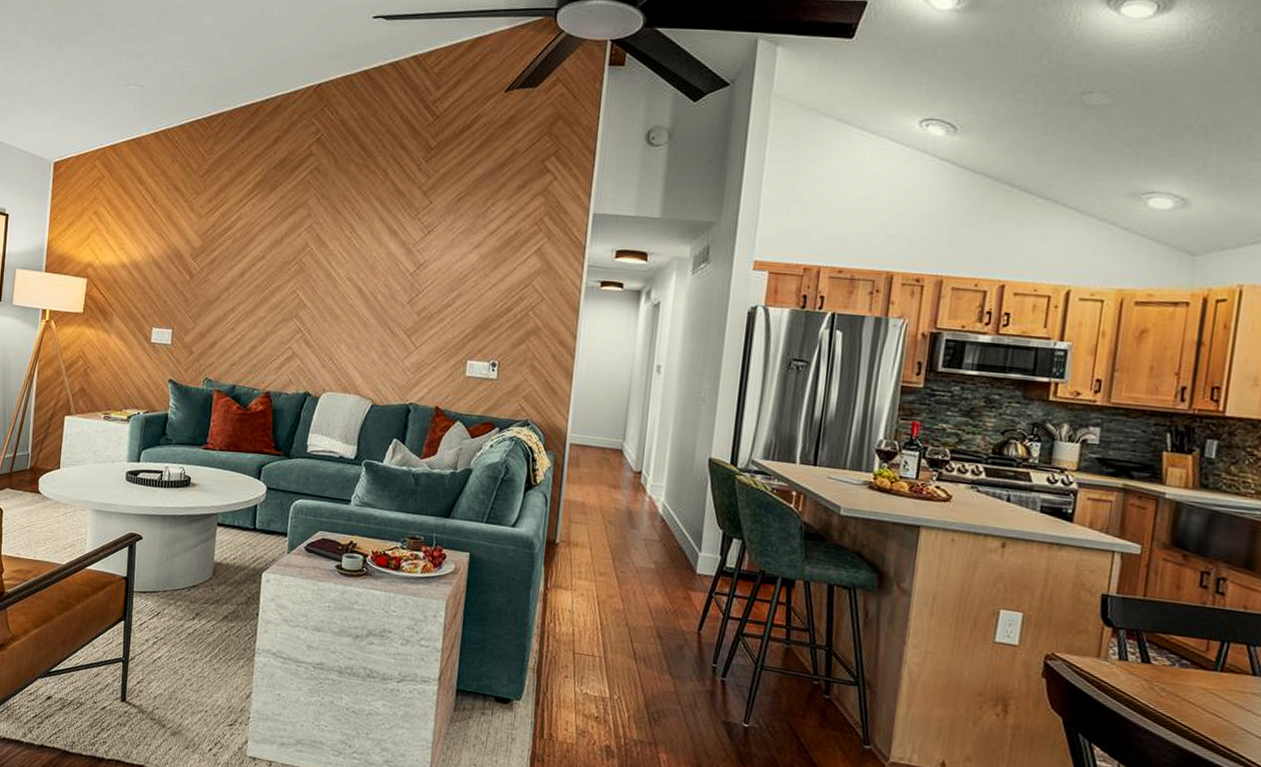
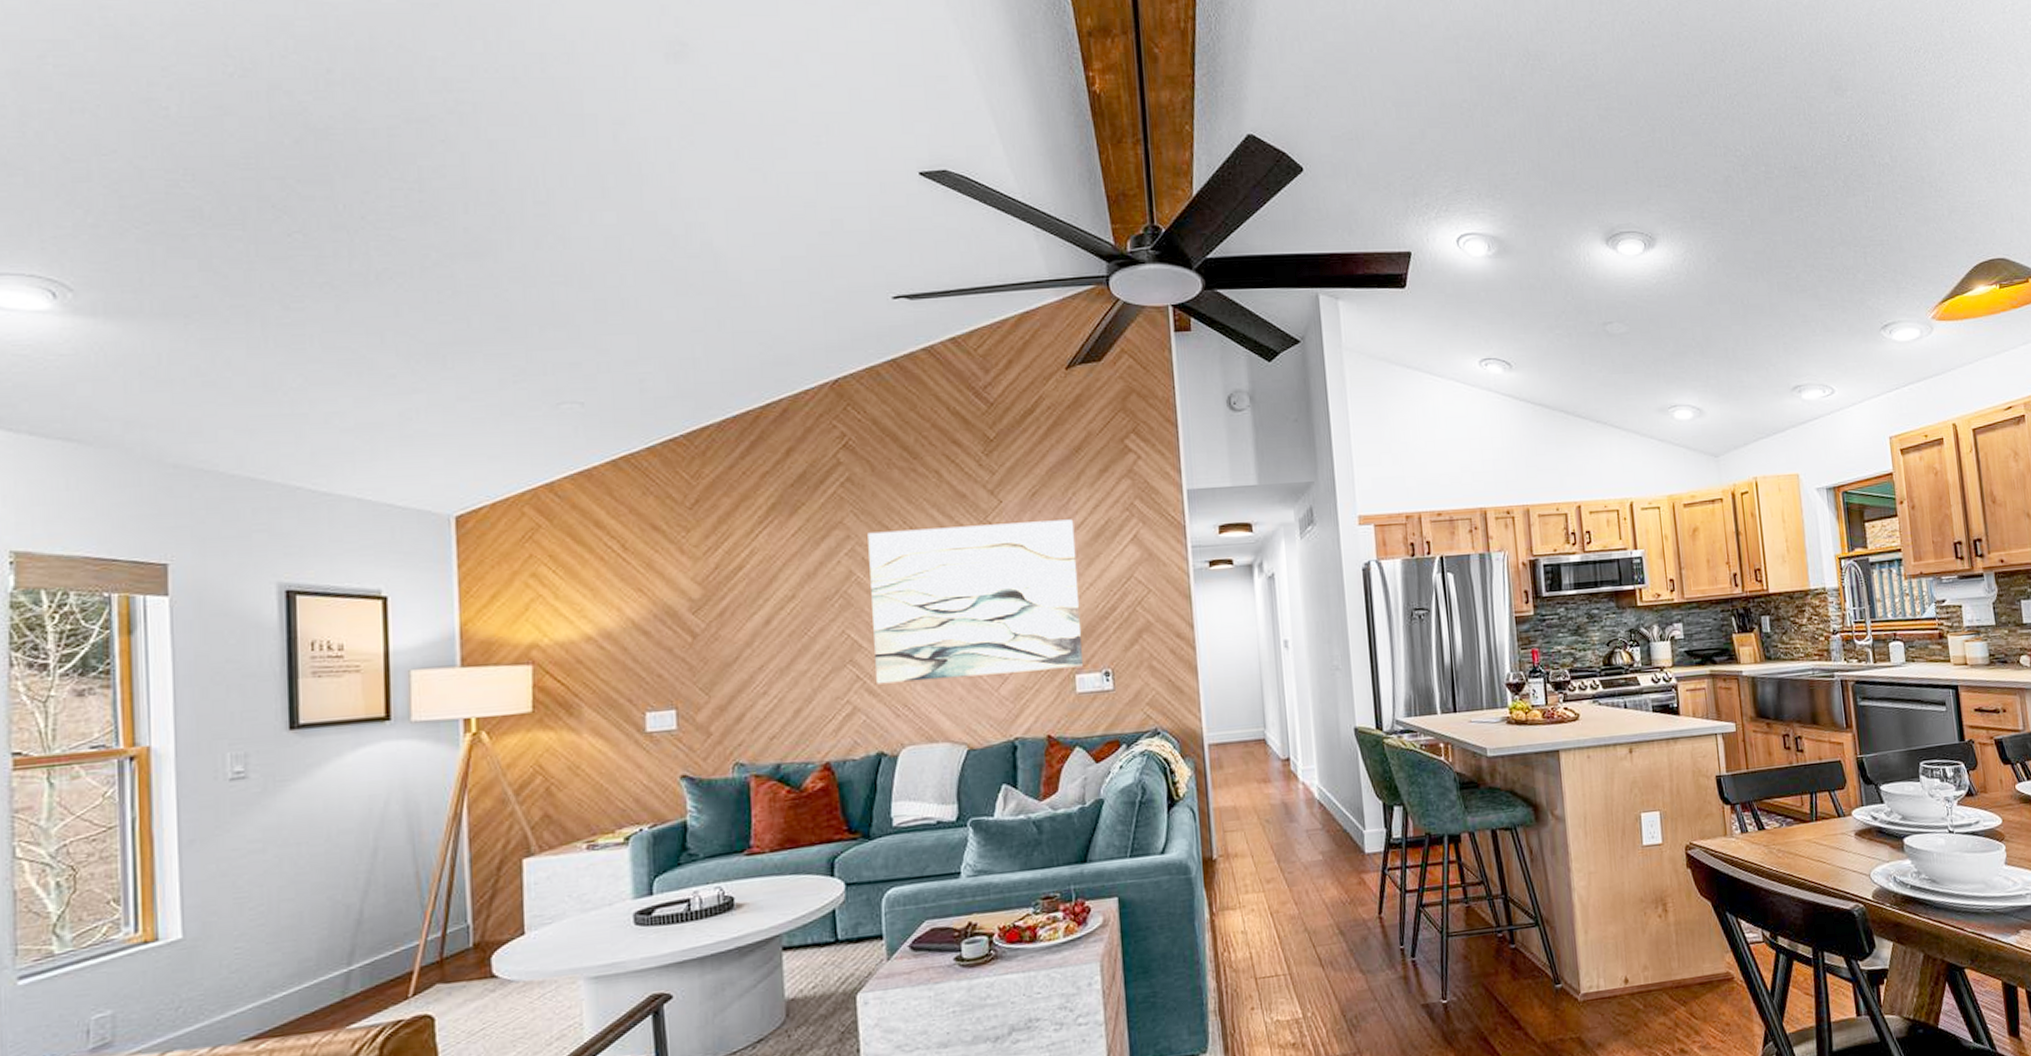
wall art: none [312,214,489,355] -> present [868,519,1084,685]

